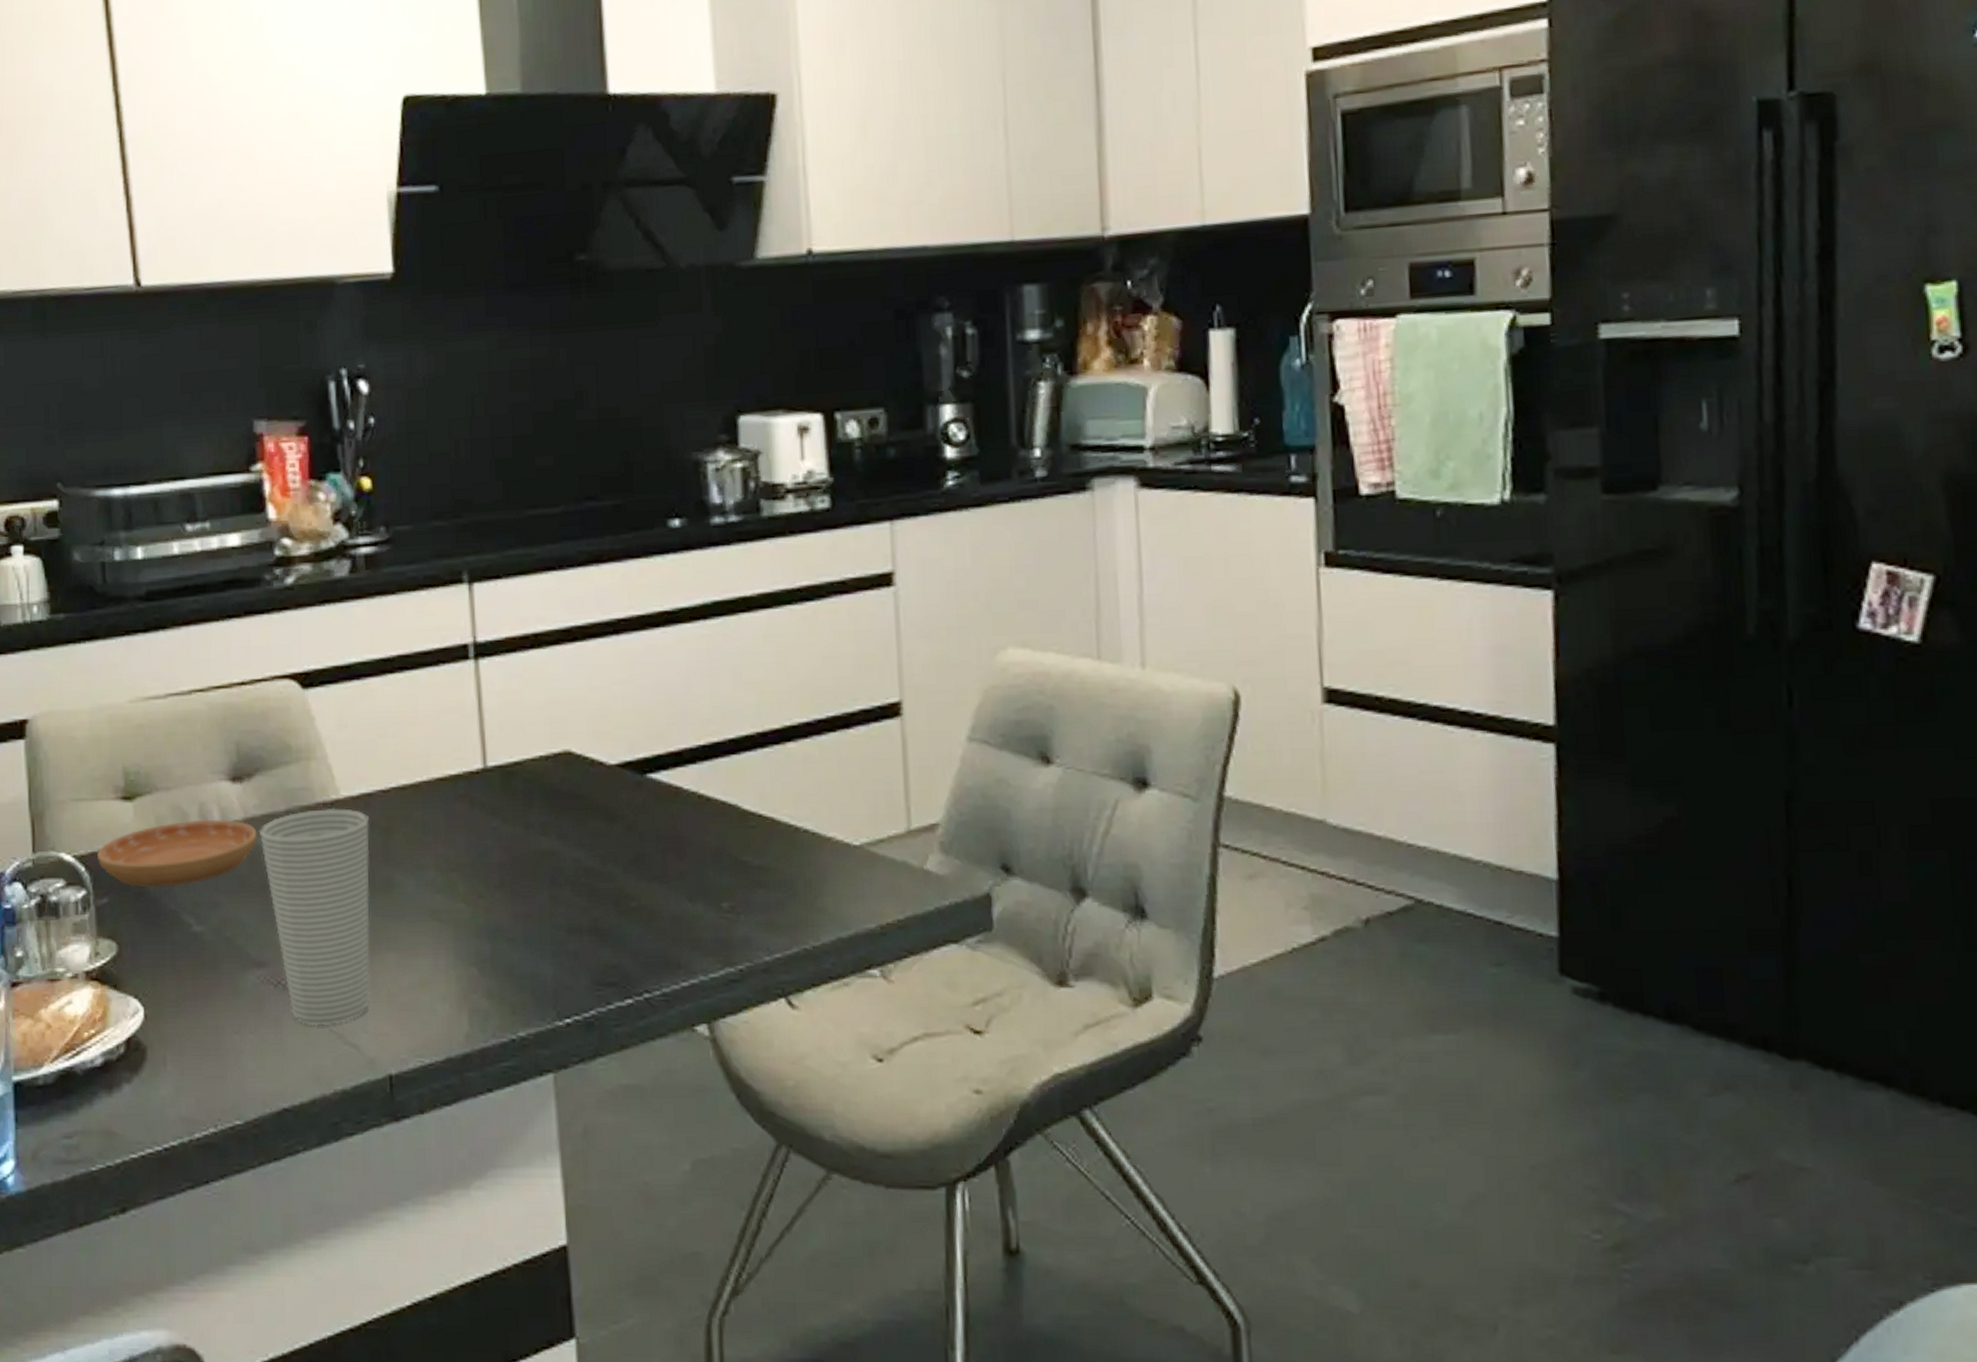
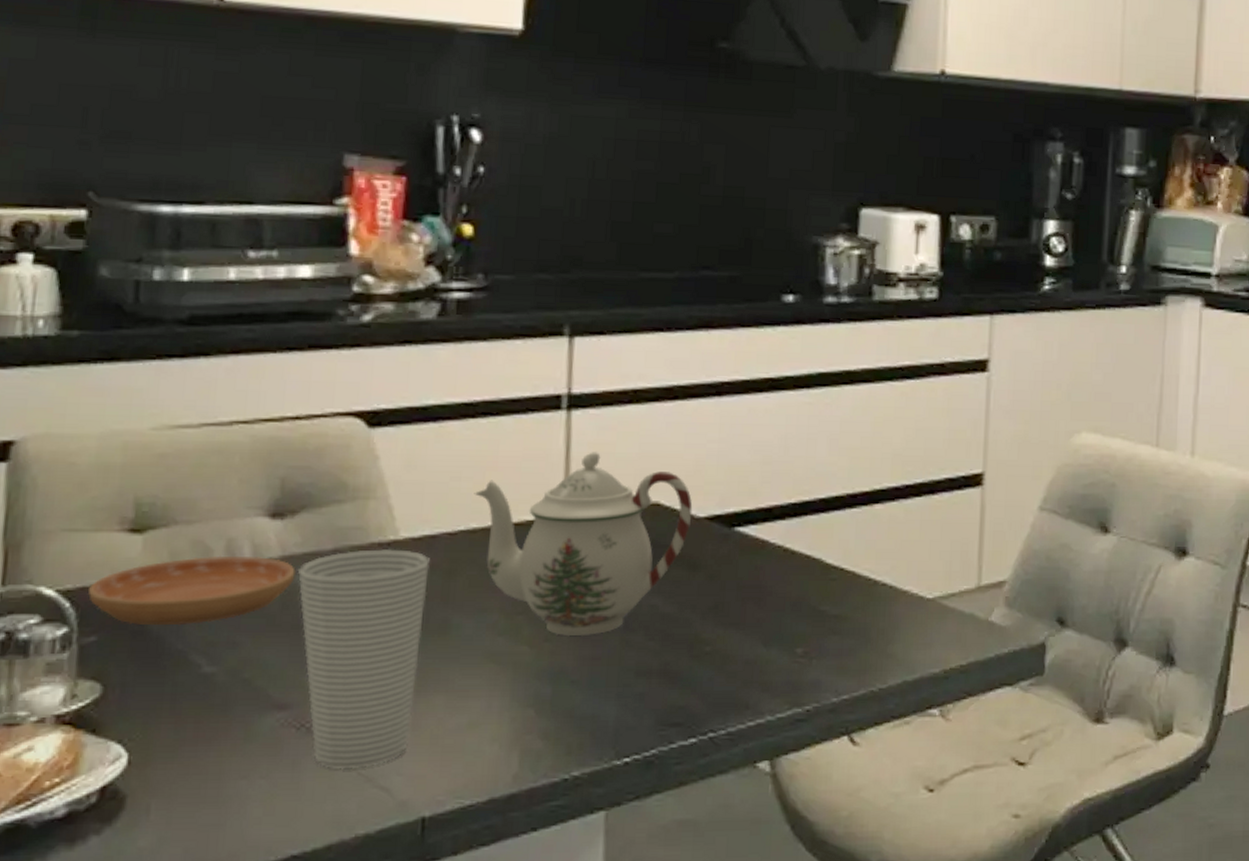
teapot: none [400,701,604,892] -> present [474,452,693,635]

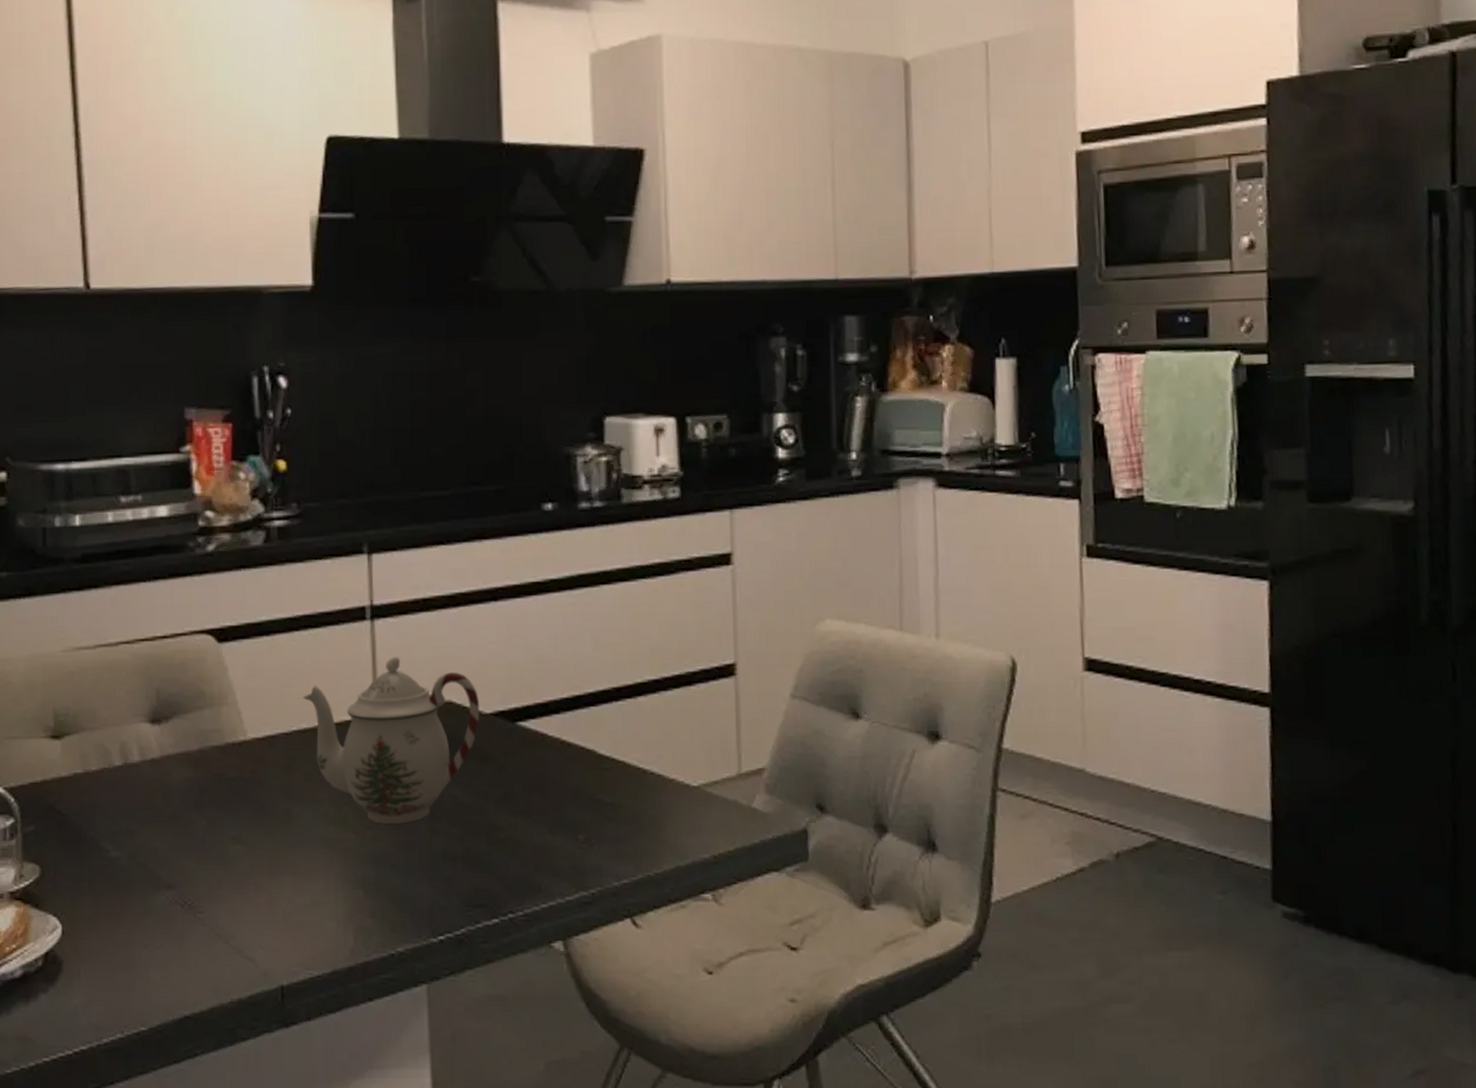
saucer: present [88,555,296,626] -> none [26,756,172,817]
cup: present [297,548,430,769] -> none [173,747,272,942]

